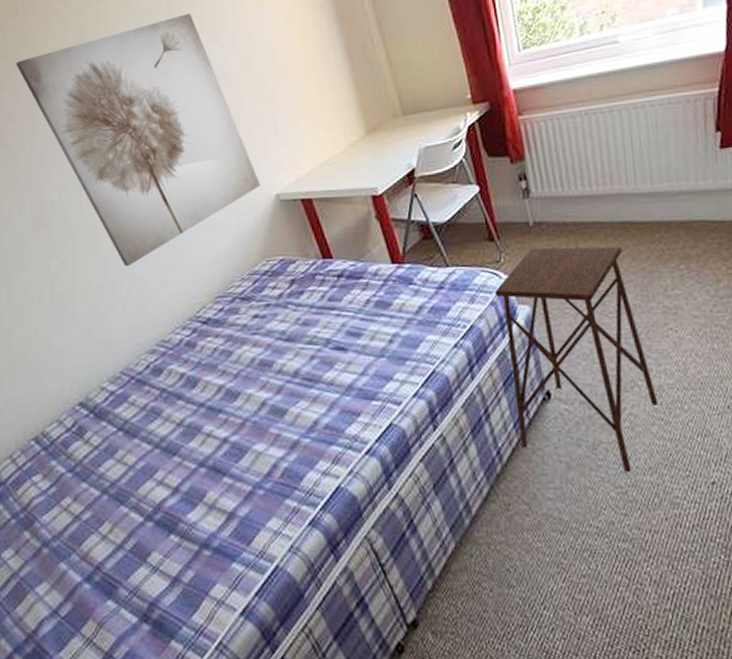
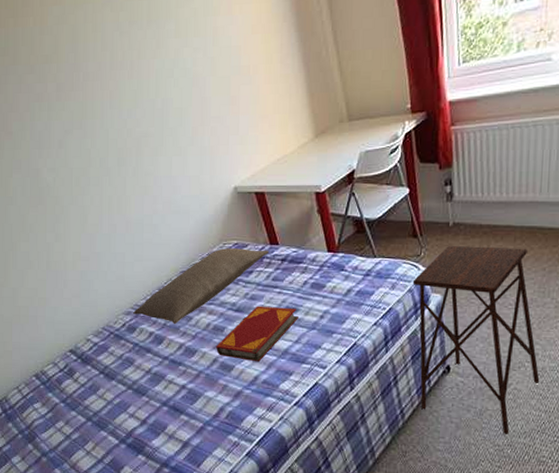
wall art: present [15,13,260,266] -> none [16,17,221,241]
pillow: none [158,265,321,361] -> present [132,248,269,324]
hardback book: none [264,332,363,402] -> present [216,306,298,362]

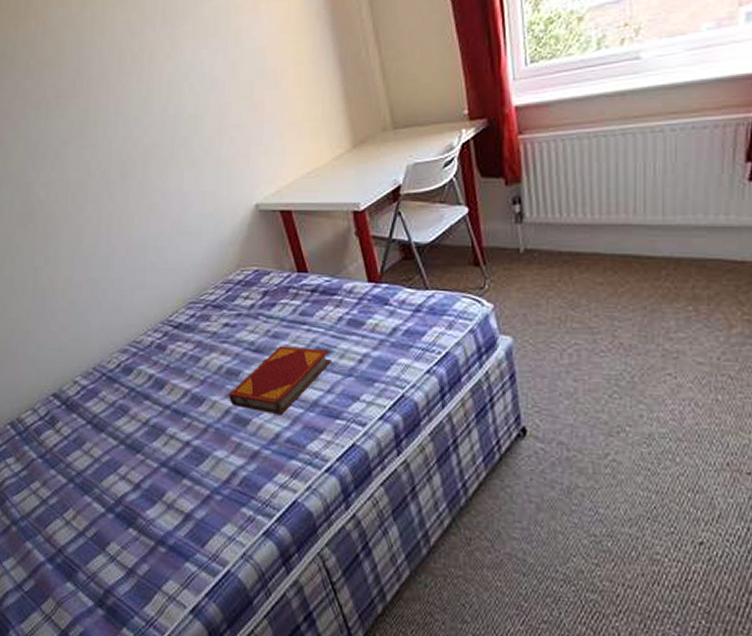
pillow: present [132,248,269,324] -> none [129,276,296,365]
side table: present [412,245,540,435] -> none [475,276,646,522]

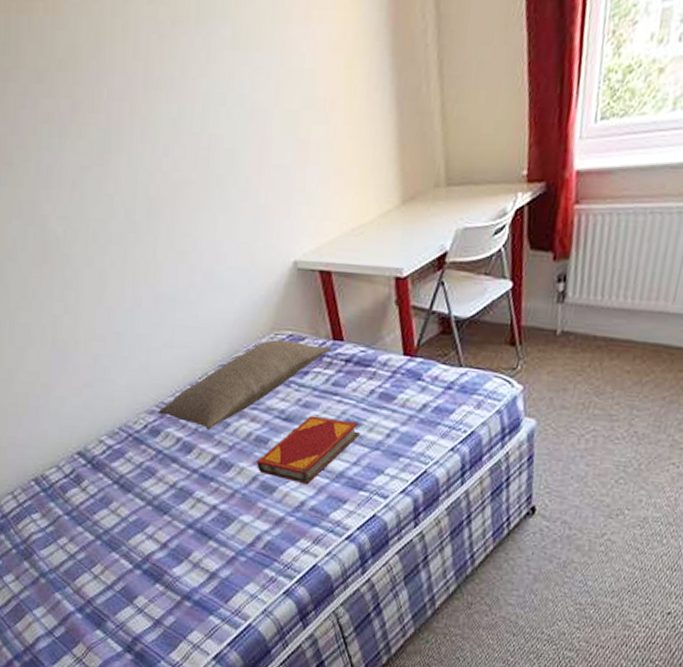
pillow: none [129,276,296,365] -> present [157,339,331,430]

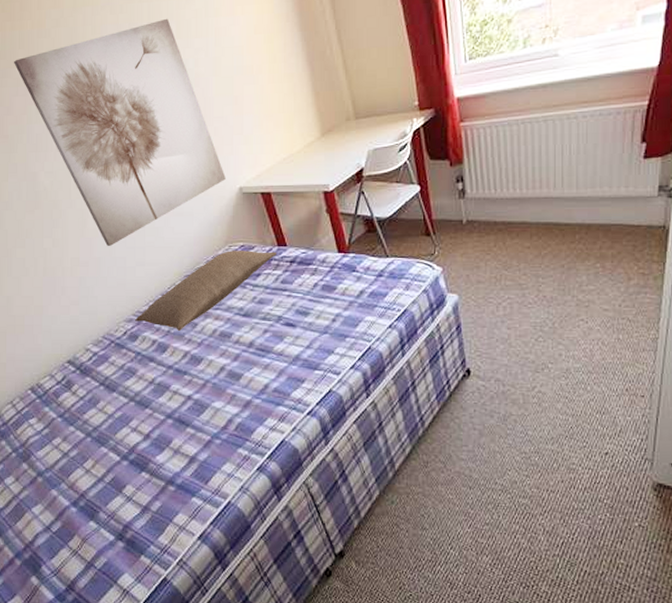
wall art: none [19,18,279,319] -> present [13,18,226,246]
hardback book: present [257,415,360,485] -> none [223,310,309,370]

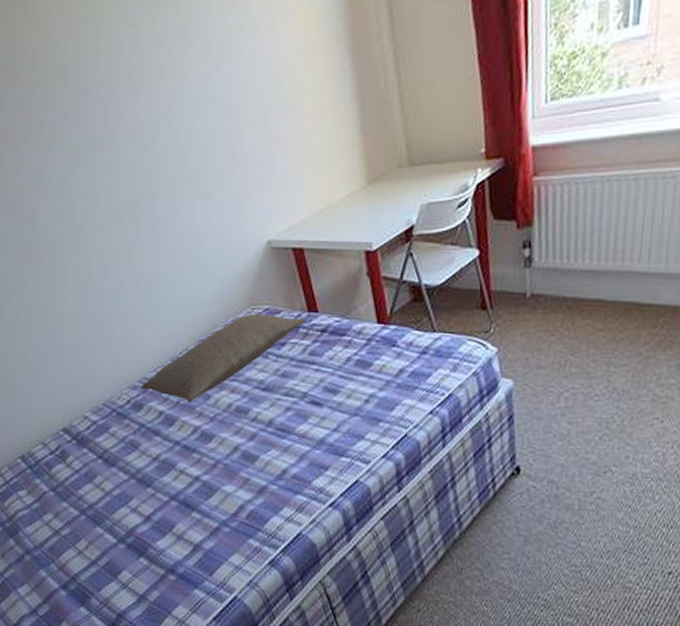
wall art: present [13,18,226,246] -> none [14,34,253,301]

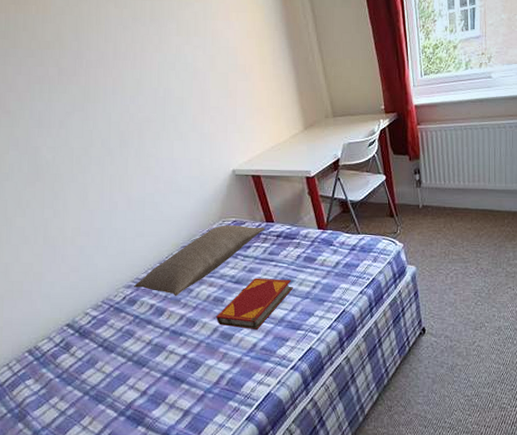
hardback book: none [238,384,339,453] -> present [216,278,293,330]

